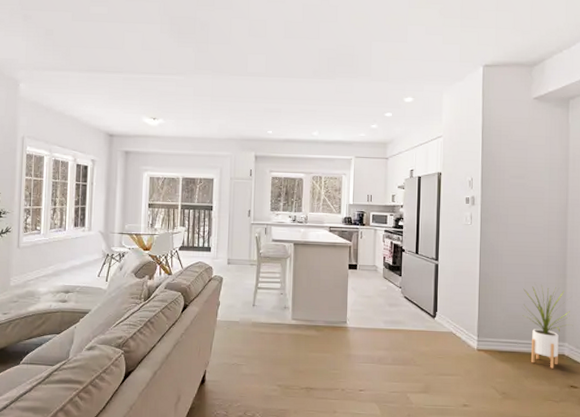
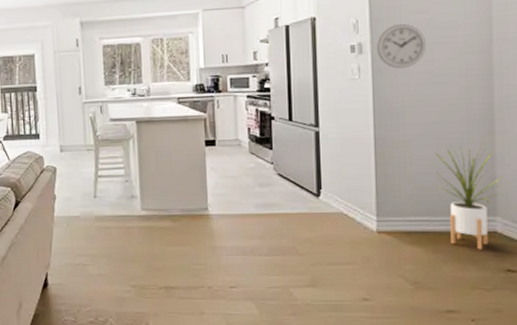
wall clock: none [484,184,521,220] -> present [376,23,426,69]

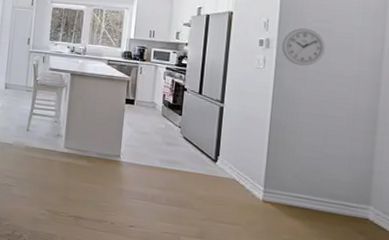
house plant: present [435,147,506,250] -> none [319,140,380,233]

